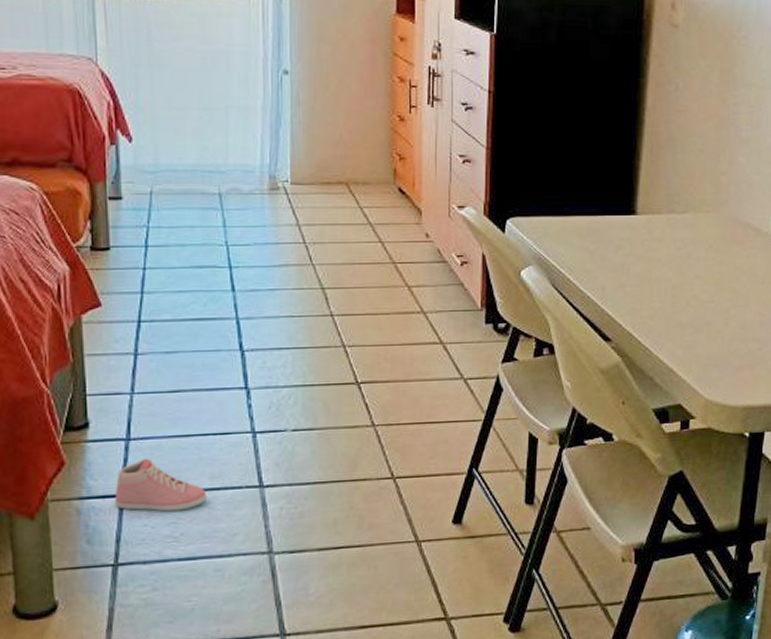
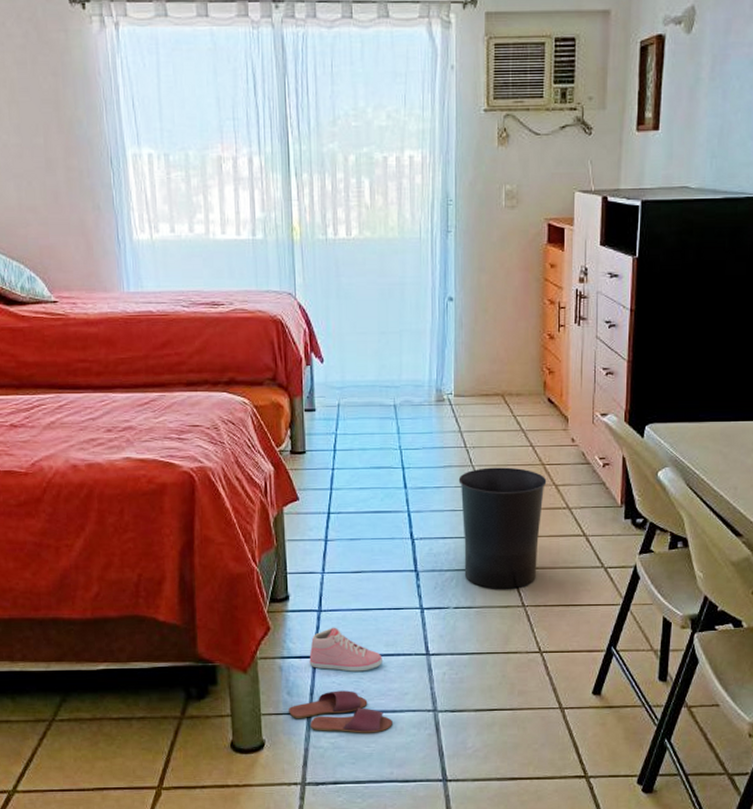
slippers: none [89,534,219,586] -> present [289,690,392,733]
waste bin: none [296,266,398,407] -> present [458,467,547,589]

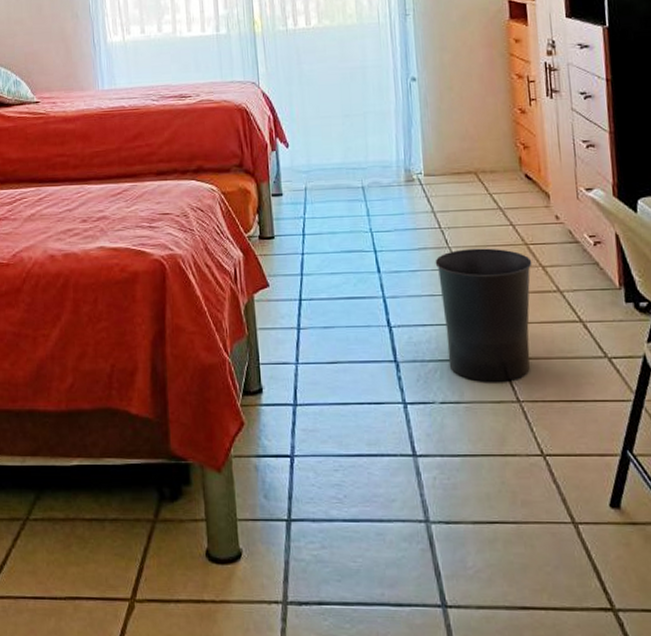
slippers: present [289,690,392,733] -> none [266,495,380,546]
sneaker: present [309,627,382,672] -> none [286,423,365,474]

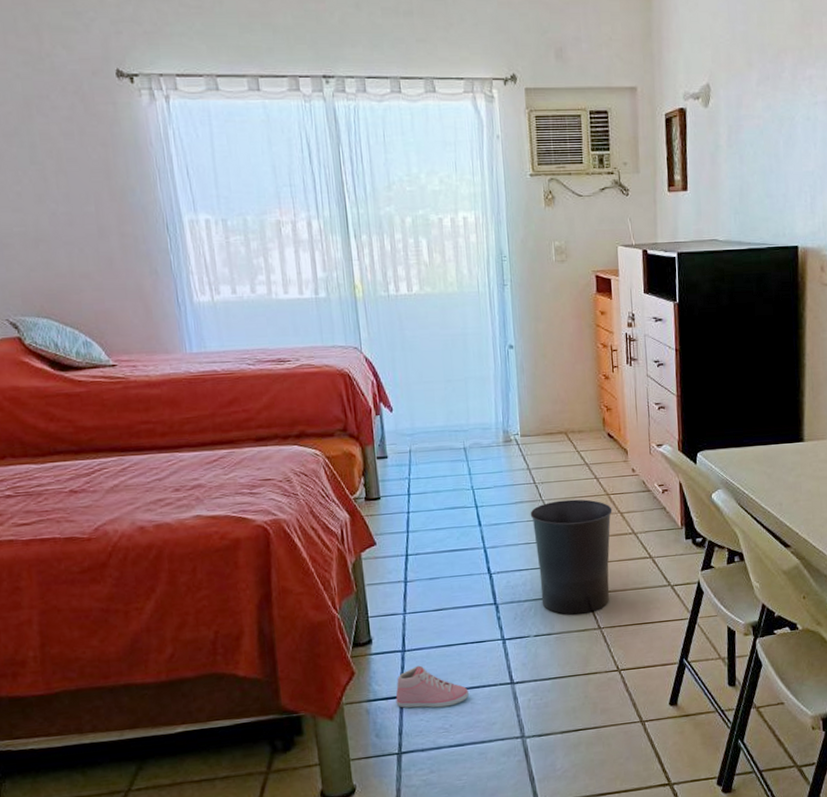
sneaker: none [286,423,365,474] -> present [396,665,469,708]

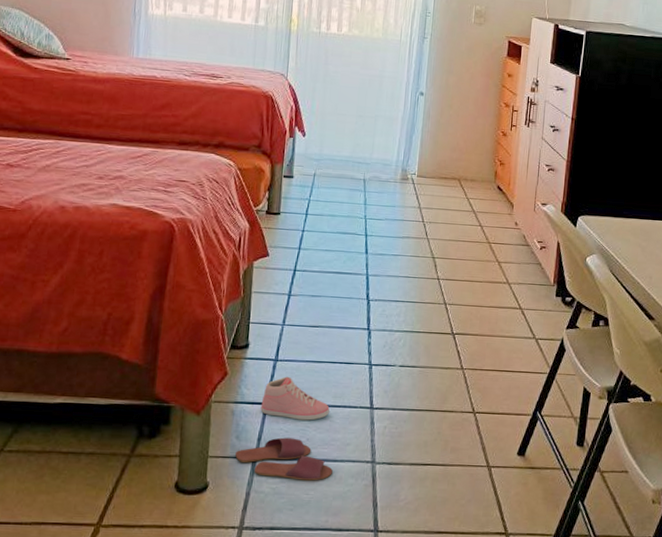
slippers: none [378,726,483,770] -> present [235,437,333,481]
waste bin: present [530,499,613,615] -> none [411,241,491,352]

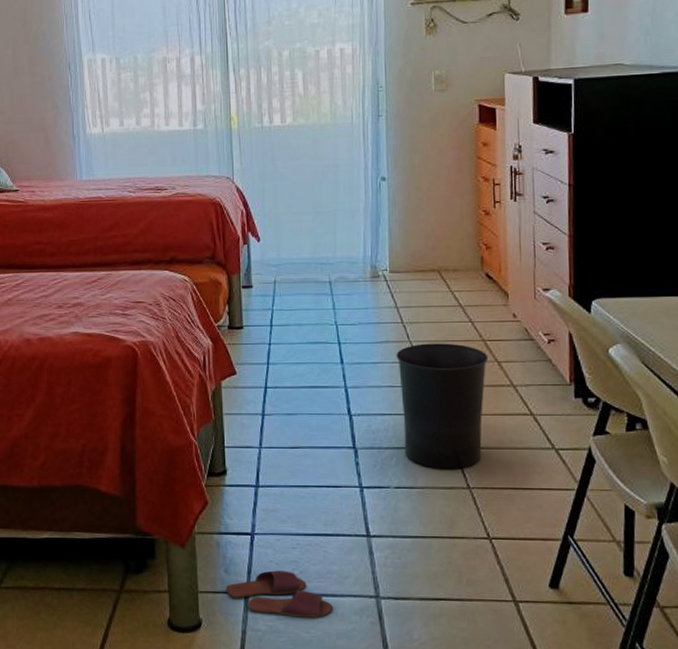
sneaker: present [260,376,330,421] -> none [246,503,321,551]
waste bin: none [411,241,491,352] -> present [396,343,489,469]

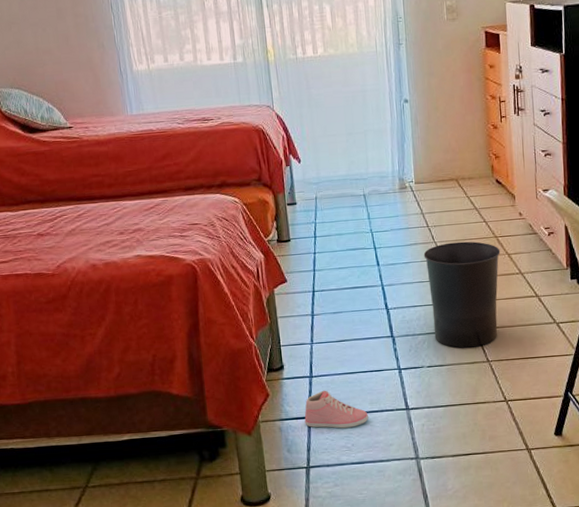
slippers: present [226,570,333,618] -> none [289,445,381,483]
sneaker: none [246,503,321,551] -> present [304,390,369,429]

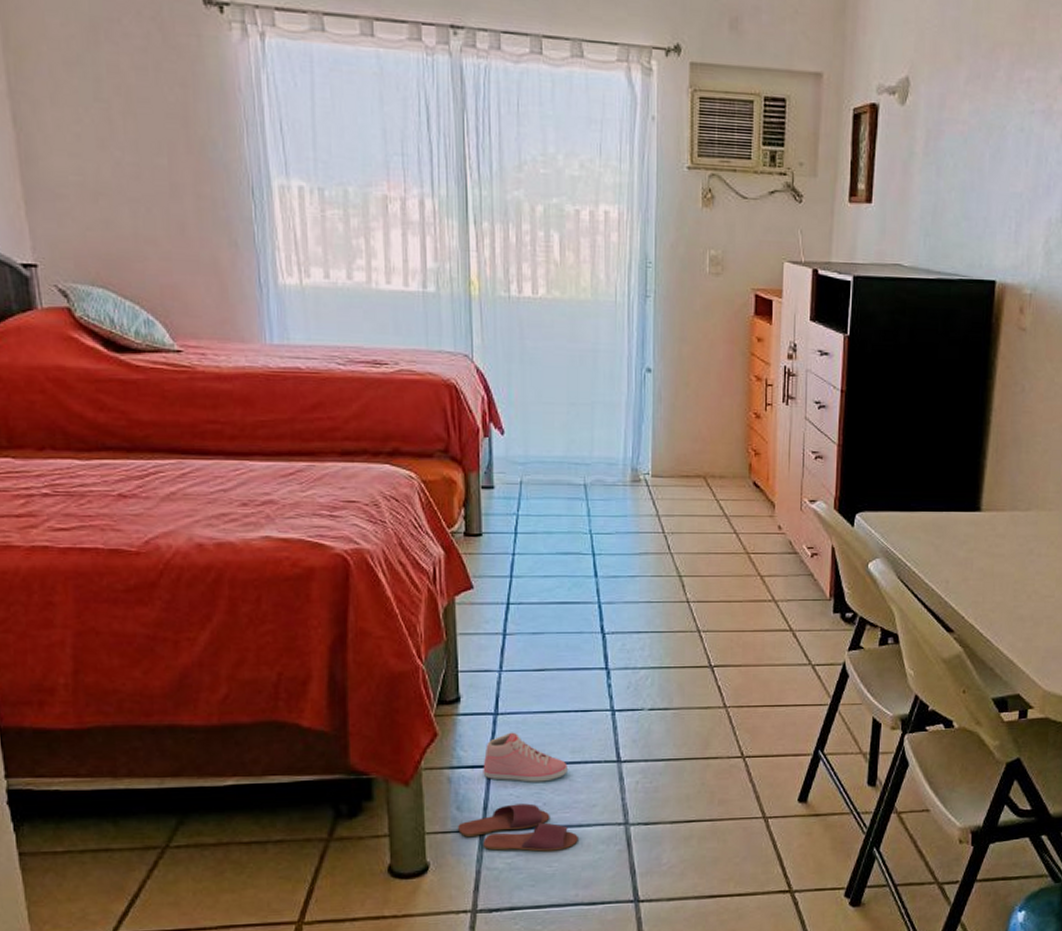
slippers: none [289,445,381,483] -> present [458,803,578,852]
waste bin: present [423,241,501,348] -> none [655,555,751,689]

